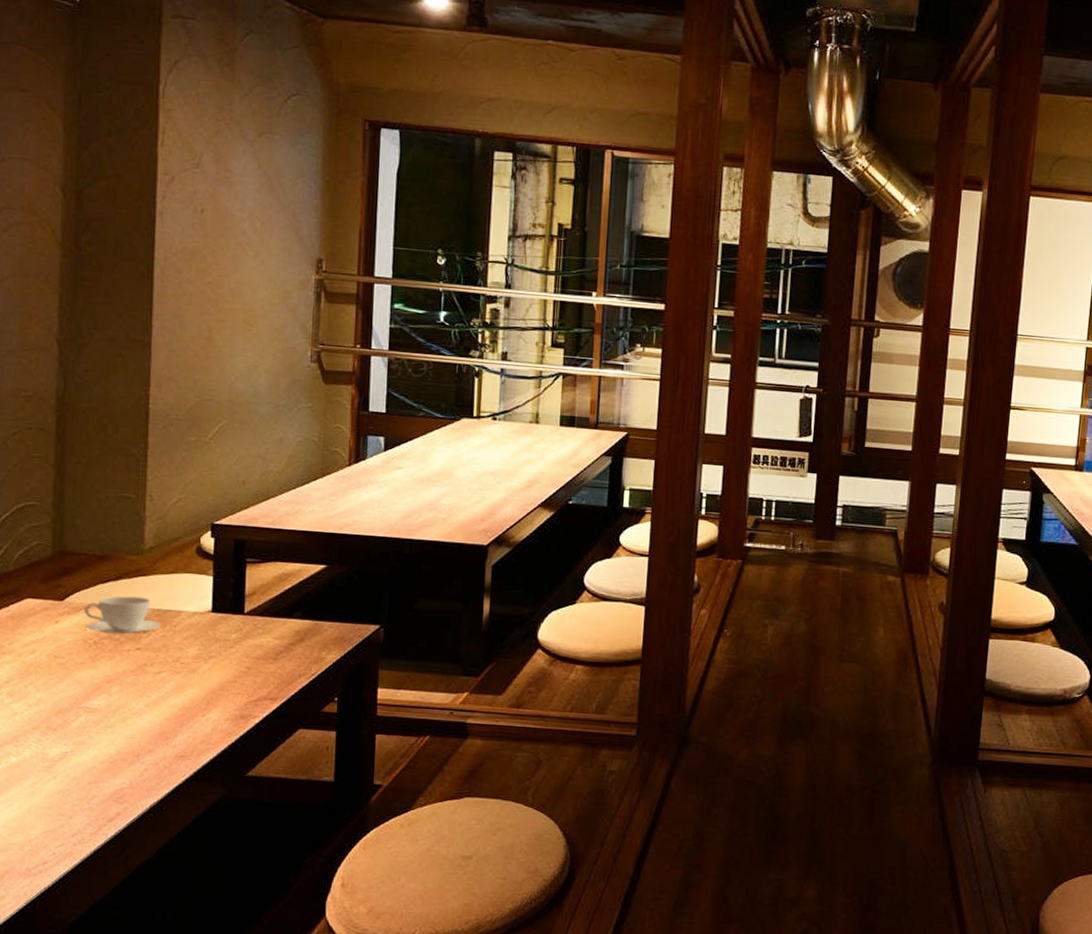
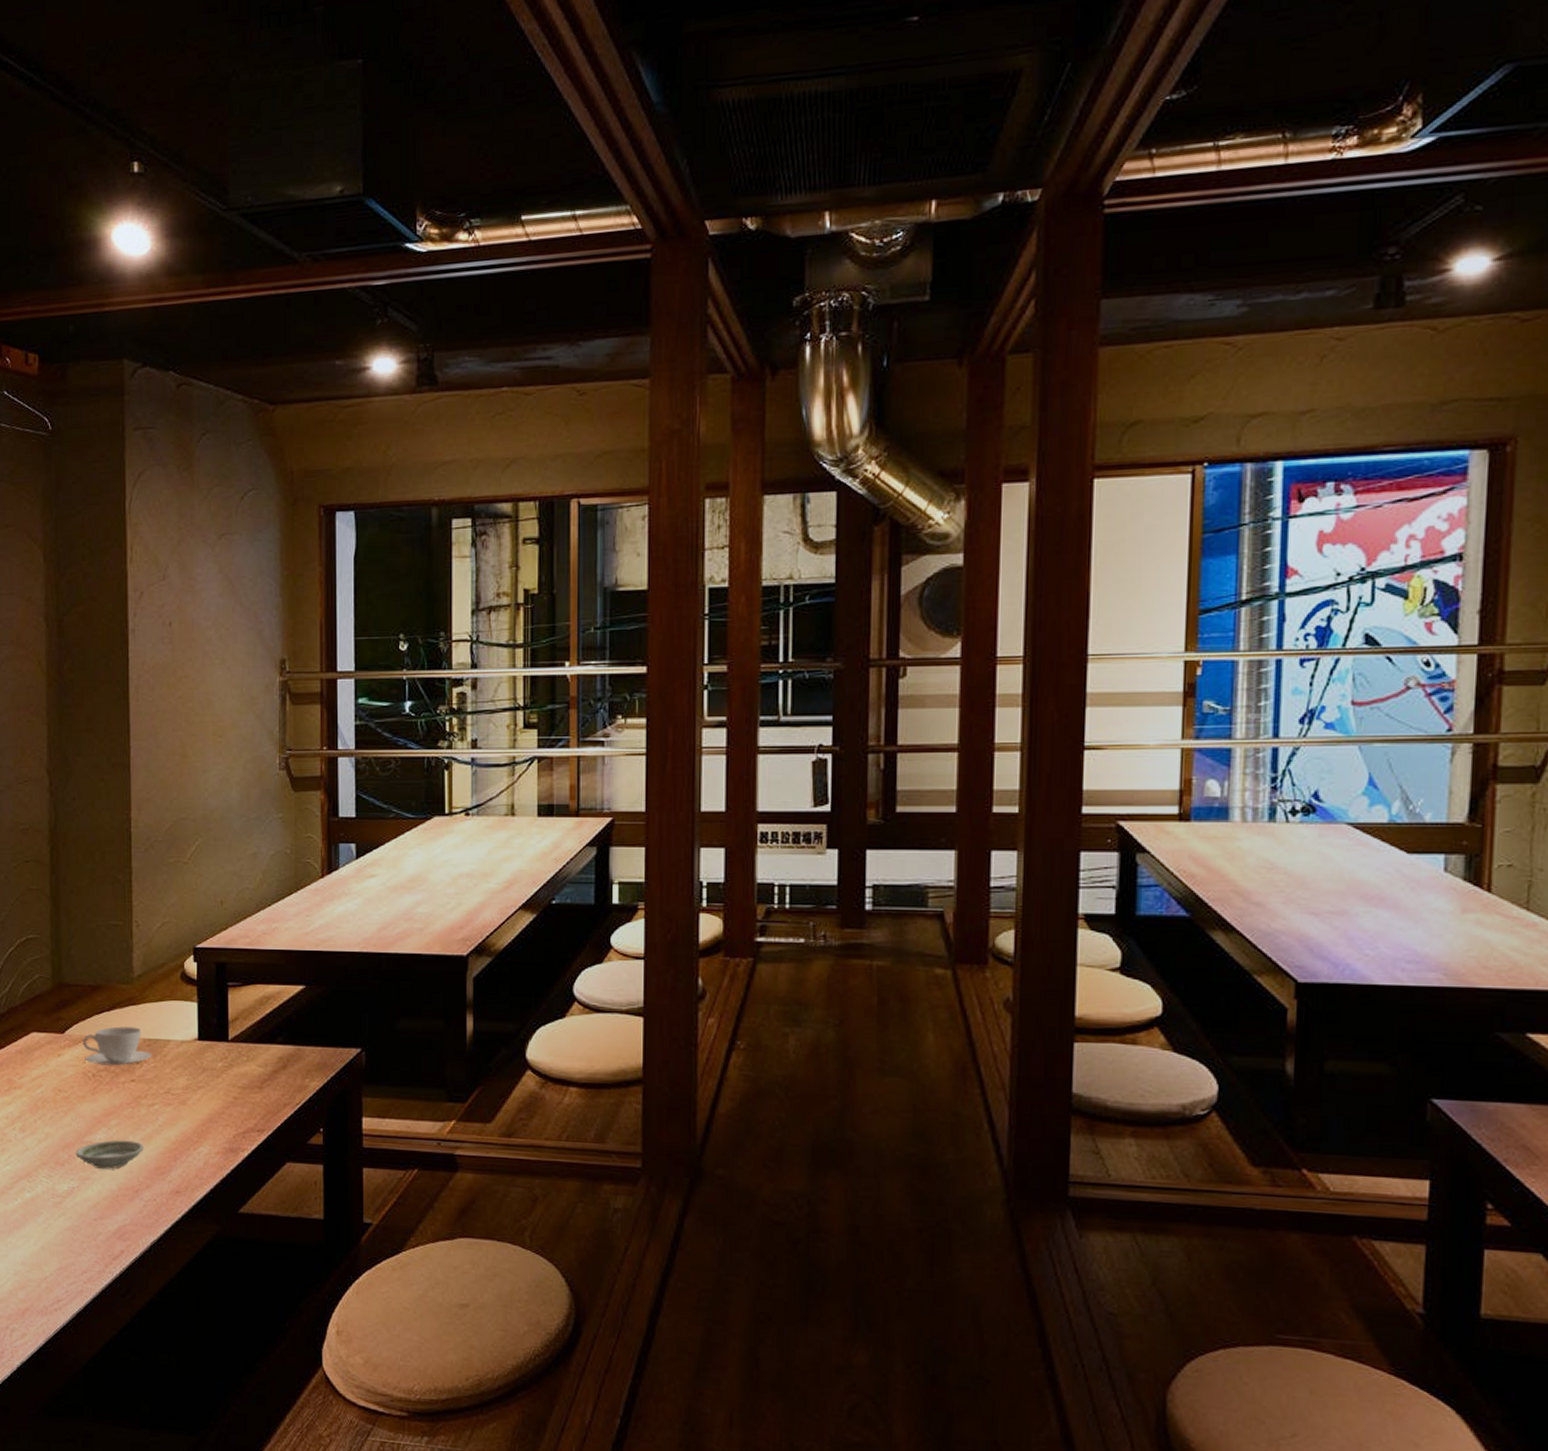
saucer: none [70,706,148,735] -> present [75,1140,144,1170]

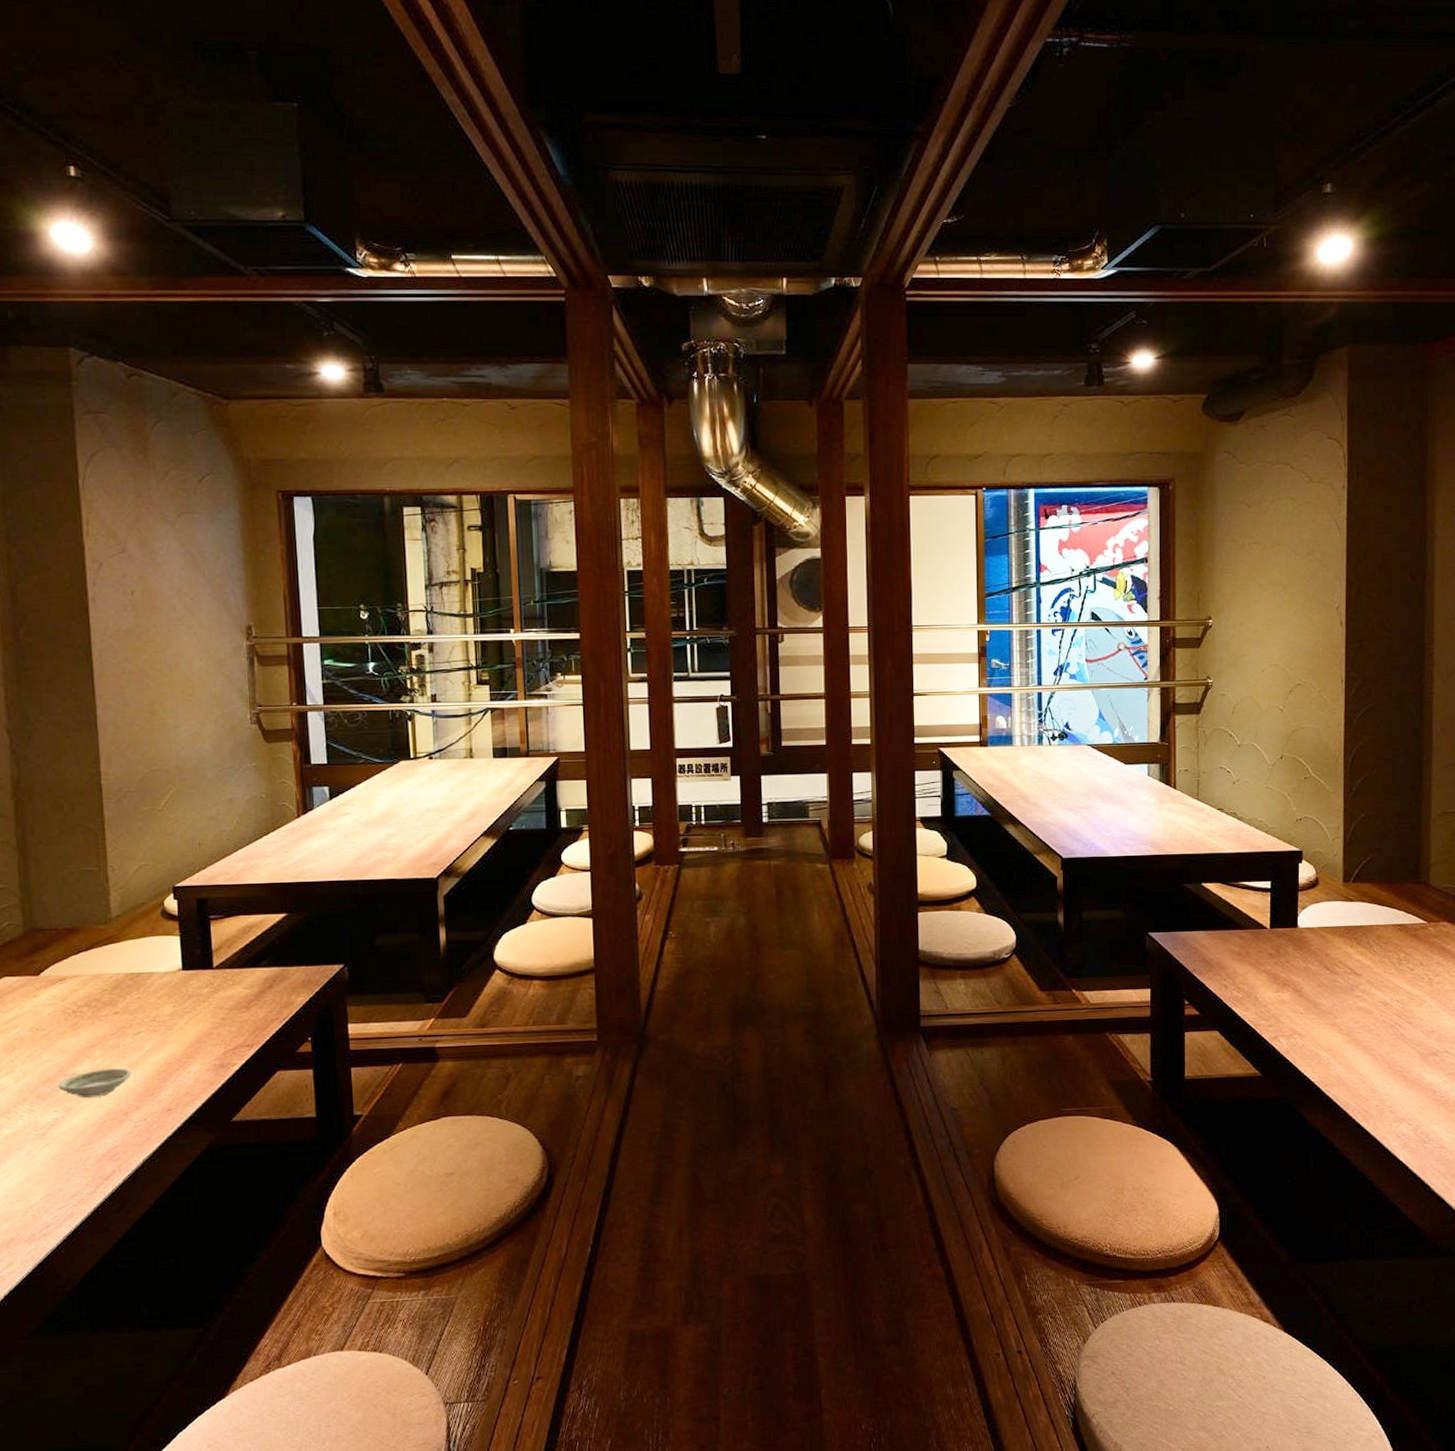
teacup: present [82,1026,152,1066] -> none [60,963,135,1002]

